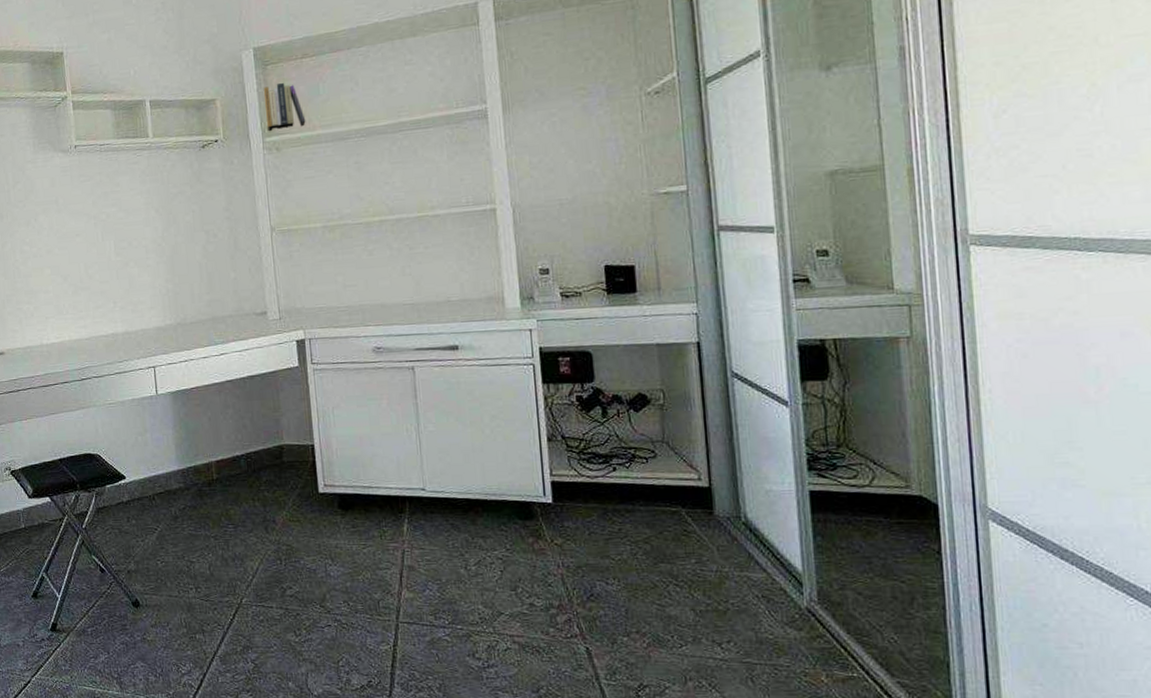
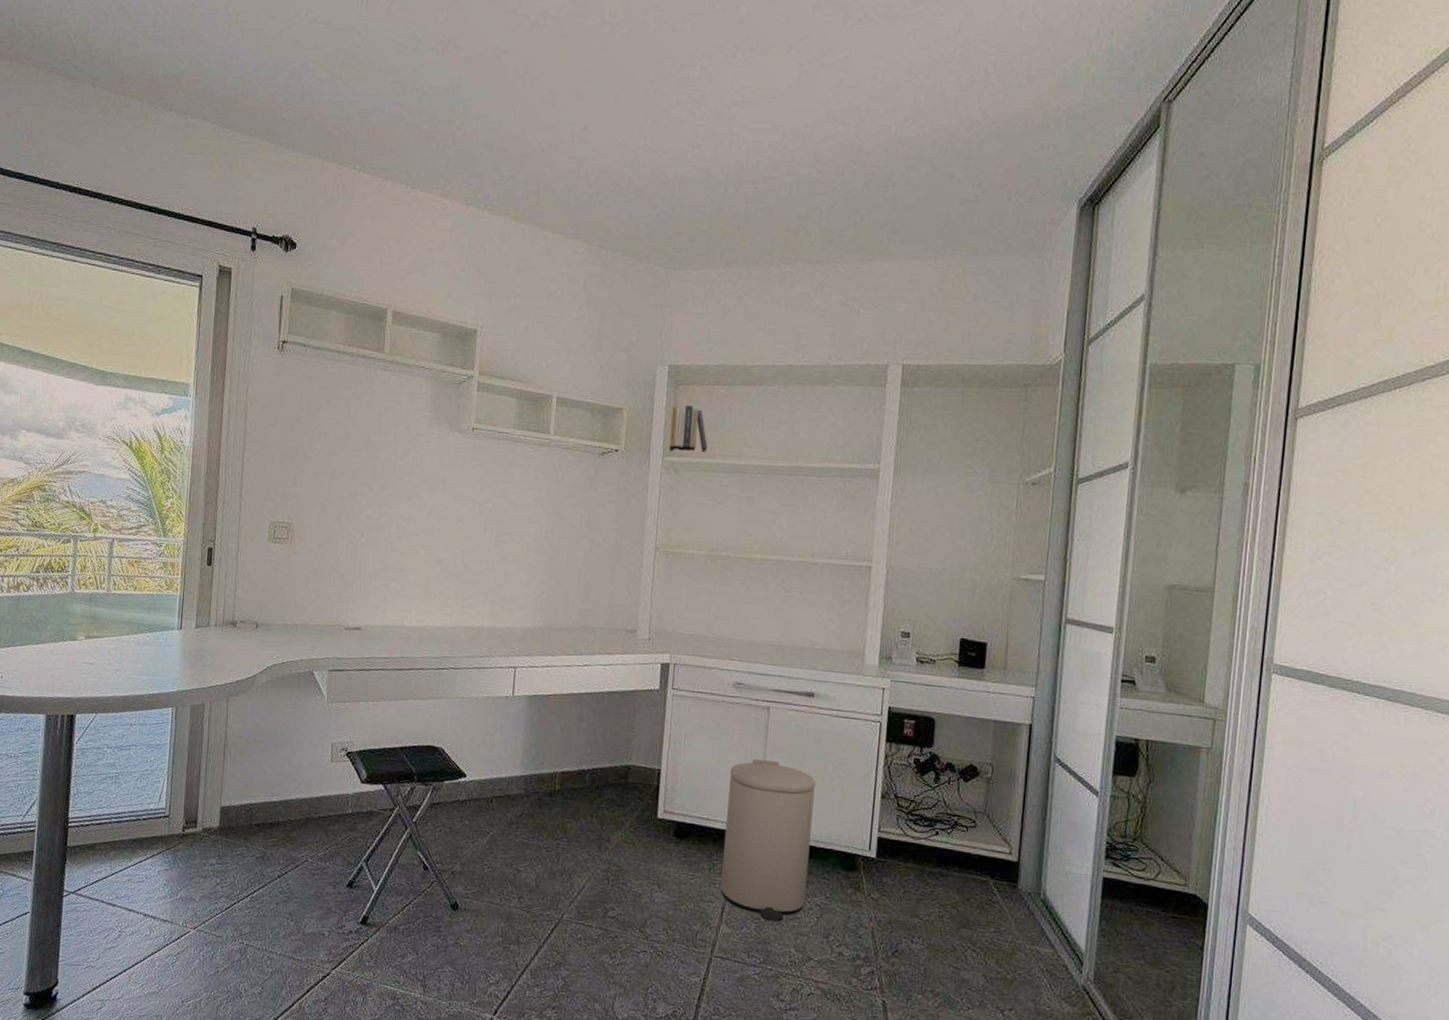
pedal bin: none [384,419,486,580] -> present [721,758,816,922]

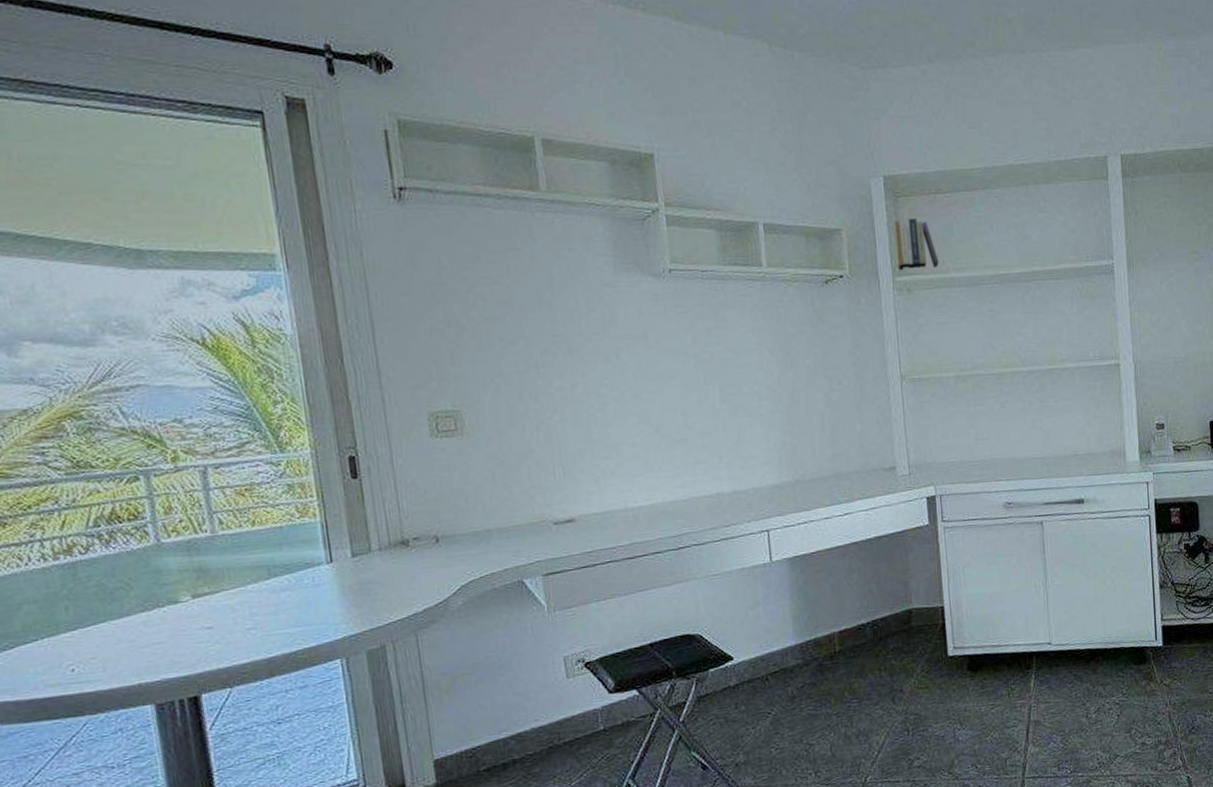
pedal bin: present [721,758,816,922] -> none [1013,573,1105,731]

